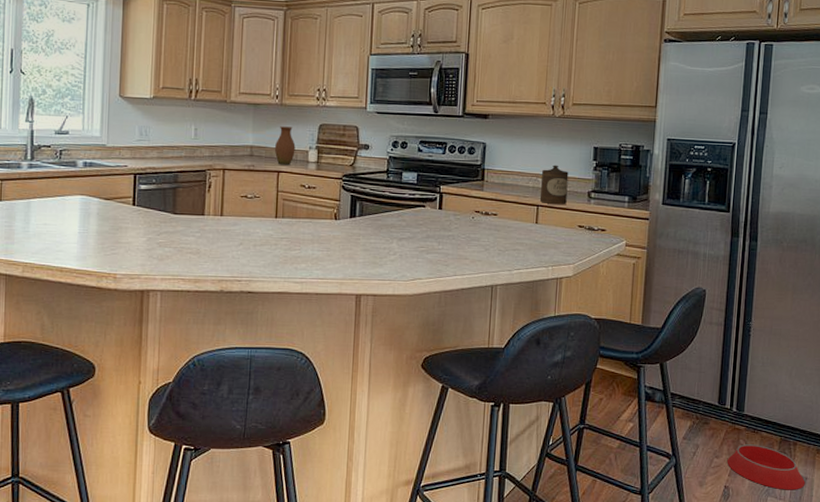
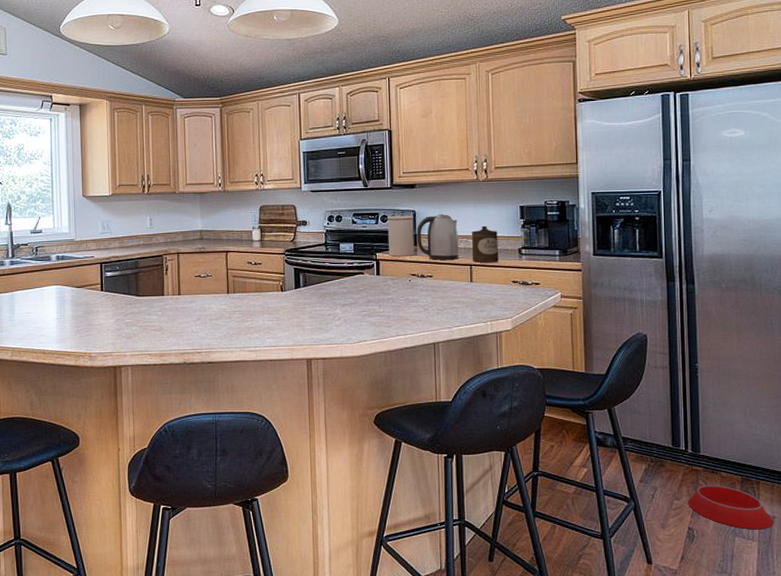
vase: present [274,126,296,166] -> none [221,210,240,246]
canister: none [453,146,483,192] -> present [387,215,415,257]
kettle: none [484,149,529,199] -> present [416,214,459,260]

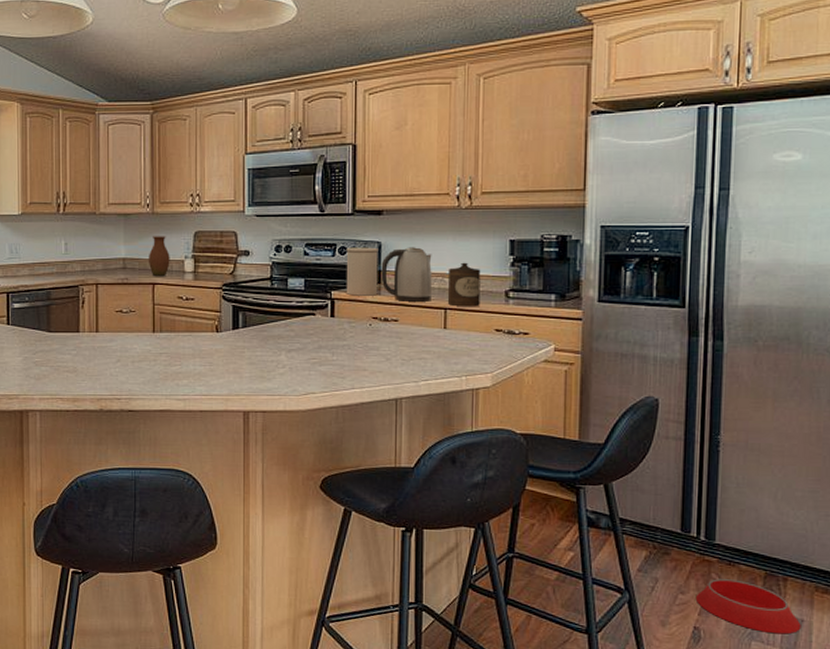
vase: none [221,210,240,246] -> present [148,236,170,277]

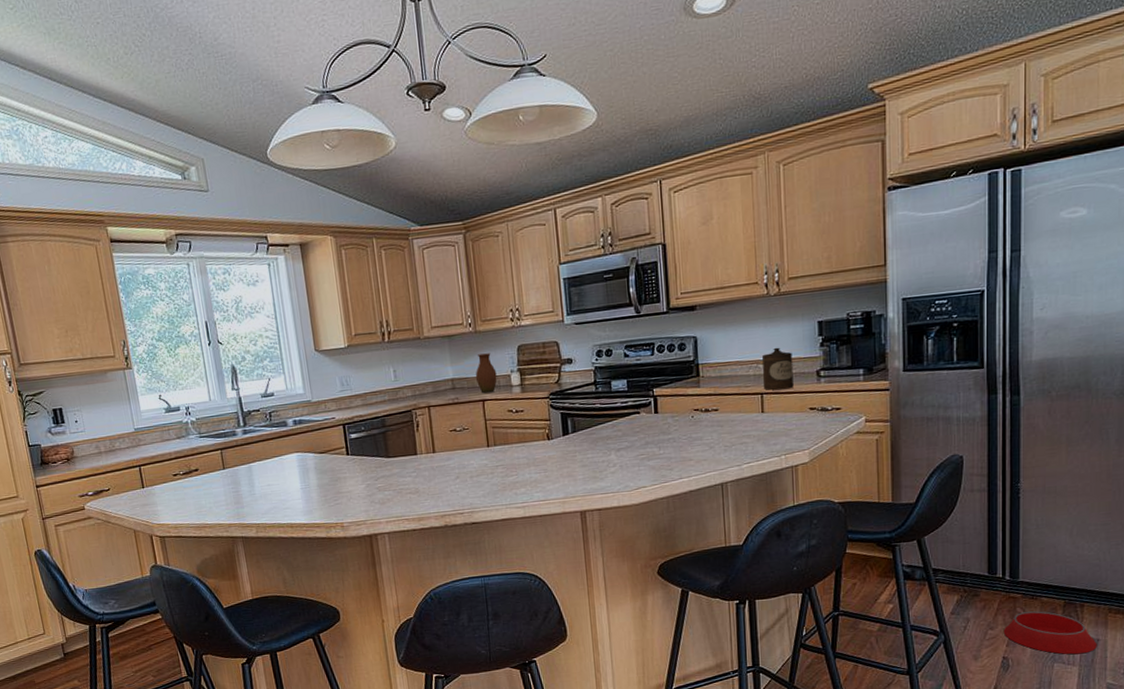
canister: present [346,247,378,296] -> none [664,342,697,391]
kettle: present [381,247,432,302] -> none [698,337,748,391]

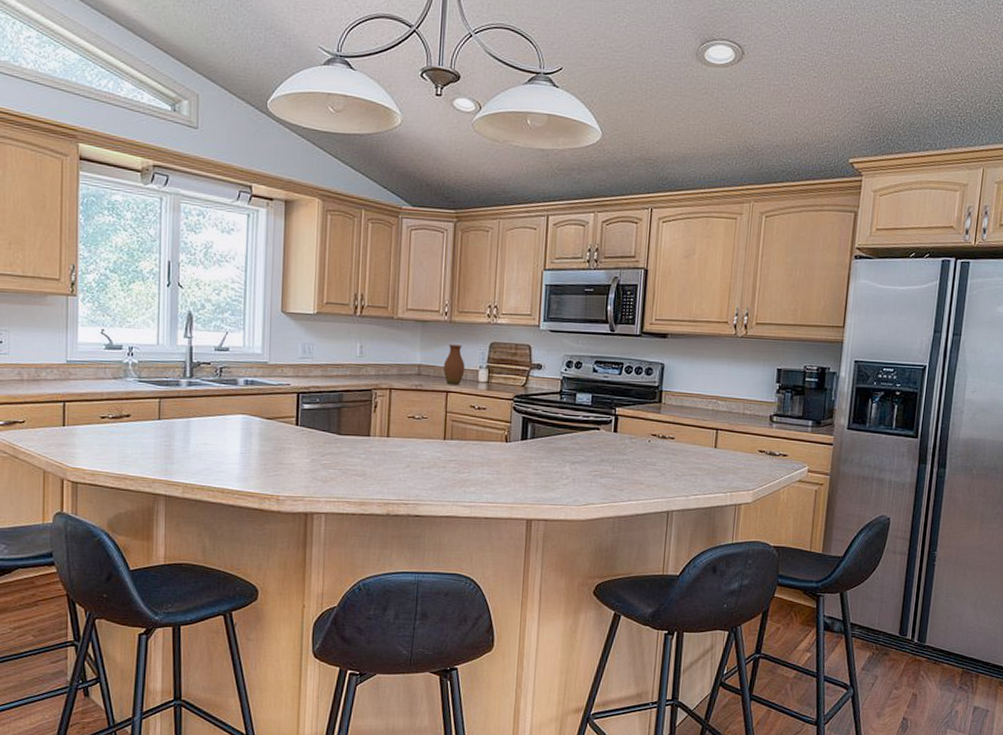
canister: present [761,347,794,390] -> none [720,387,750,429]
pet bowl: present [1003,611,1097,655] -> none [906,676,986,723]

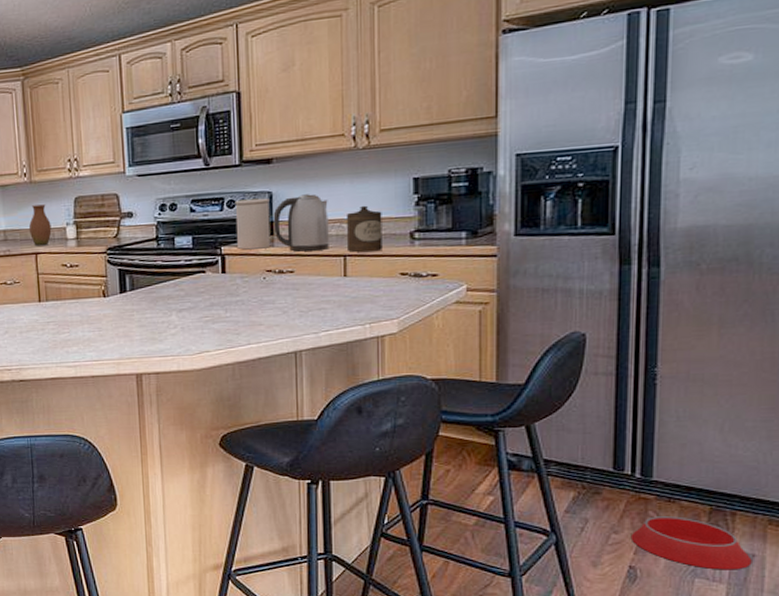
canister: none [629,367,661,414] -> present [235,197,271,250]
kettle: none [661,370,709,422] -> present [273,194,329,252]
canister: none [720,387,750,429] -> present [346,205,382,253]
pet bowl: none [906,676,986,723] -> present [630,516,752,570]

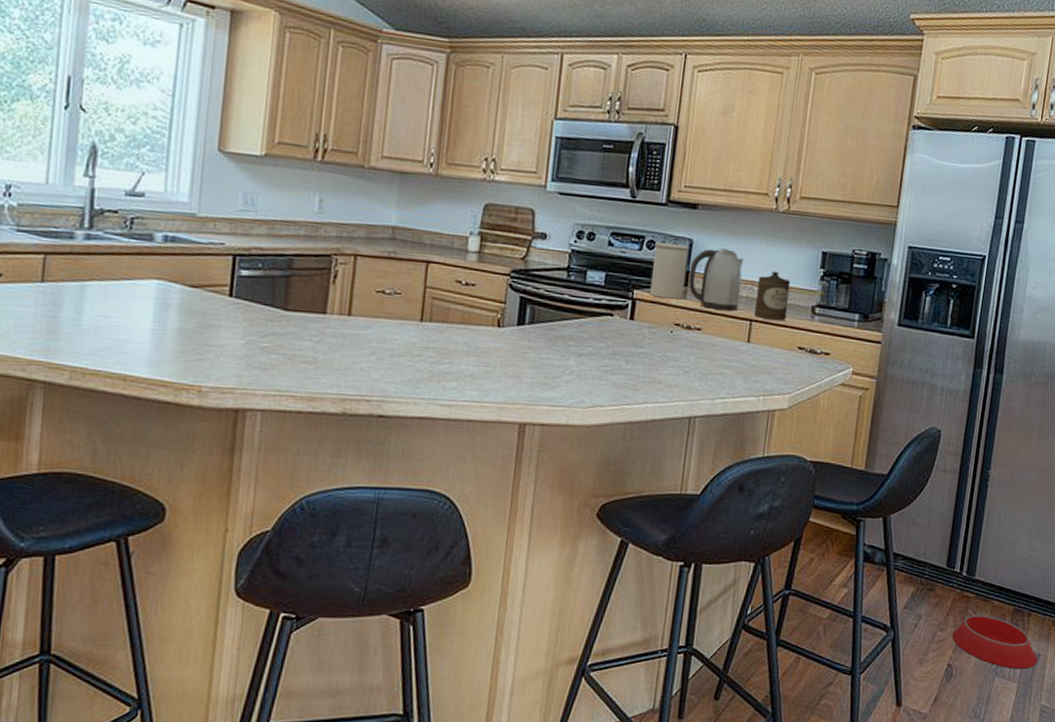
vase: present [28,204,52,246] -> none [423,203,452,255]

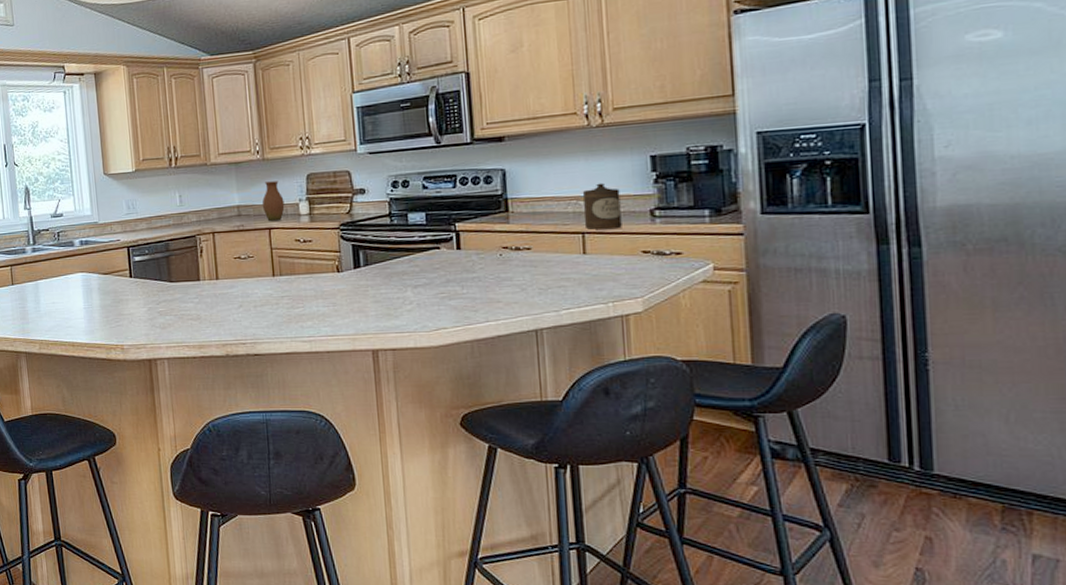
vase: none [423,203,452,255] -> present [262,181,285,222]
canister: present [650,242,689,300] -> none [467,175,506,227]
kettle: present [688,248,744,311] -> none [507,171,566,229]
pet bowl: present [952,615,1038,669] -> none [914,514,1057,577]

